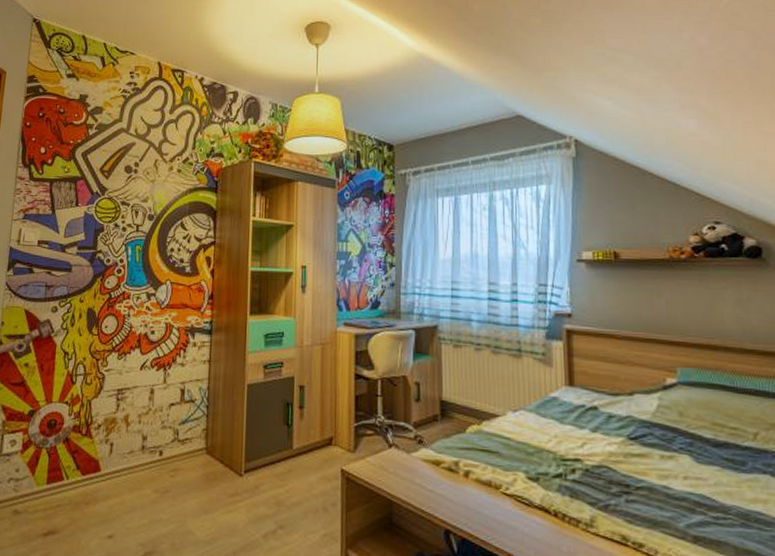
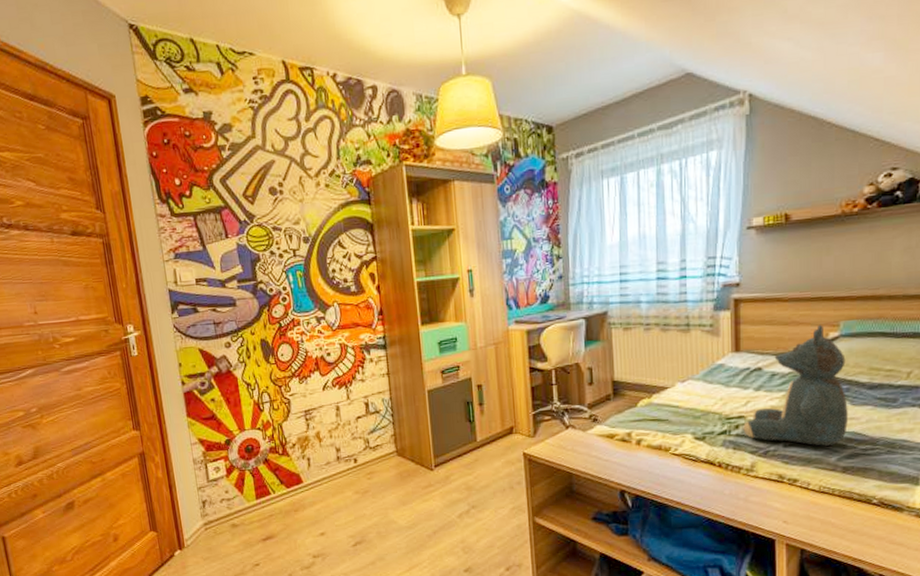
teddy bear: none [580,367,695,508] -> present [743,324,848,446]

